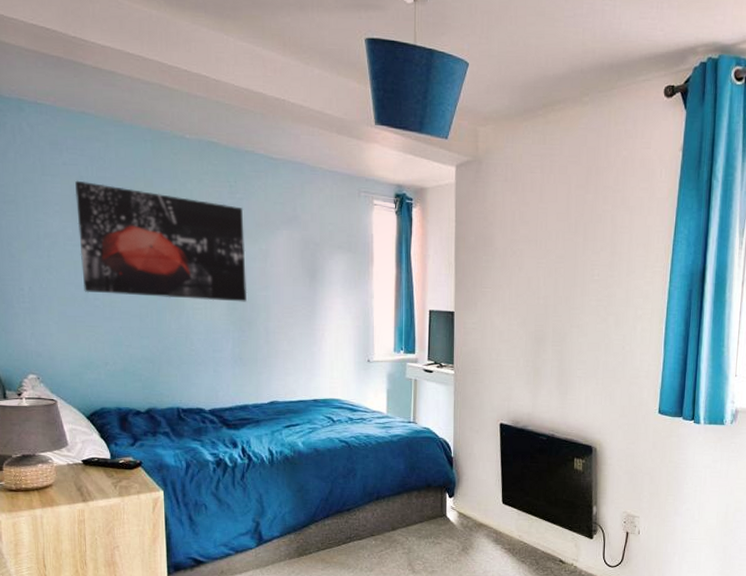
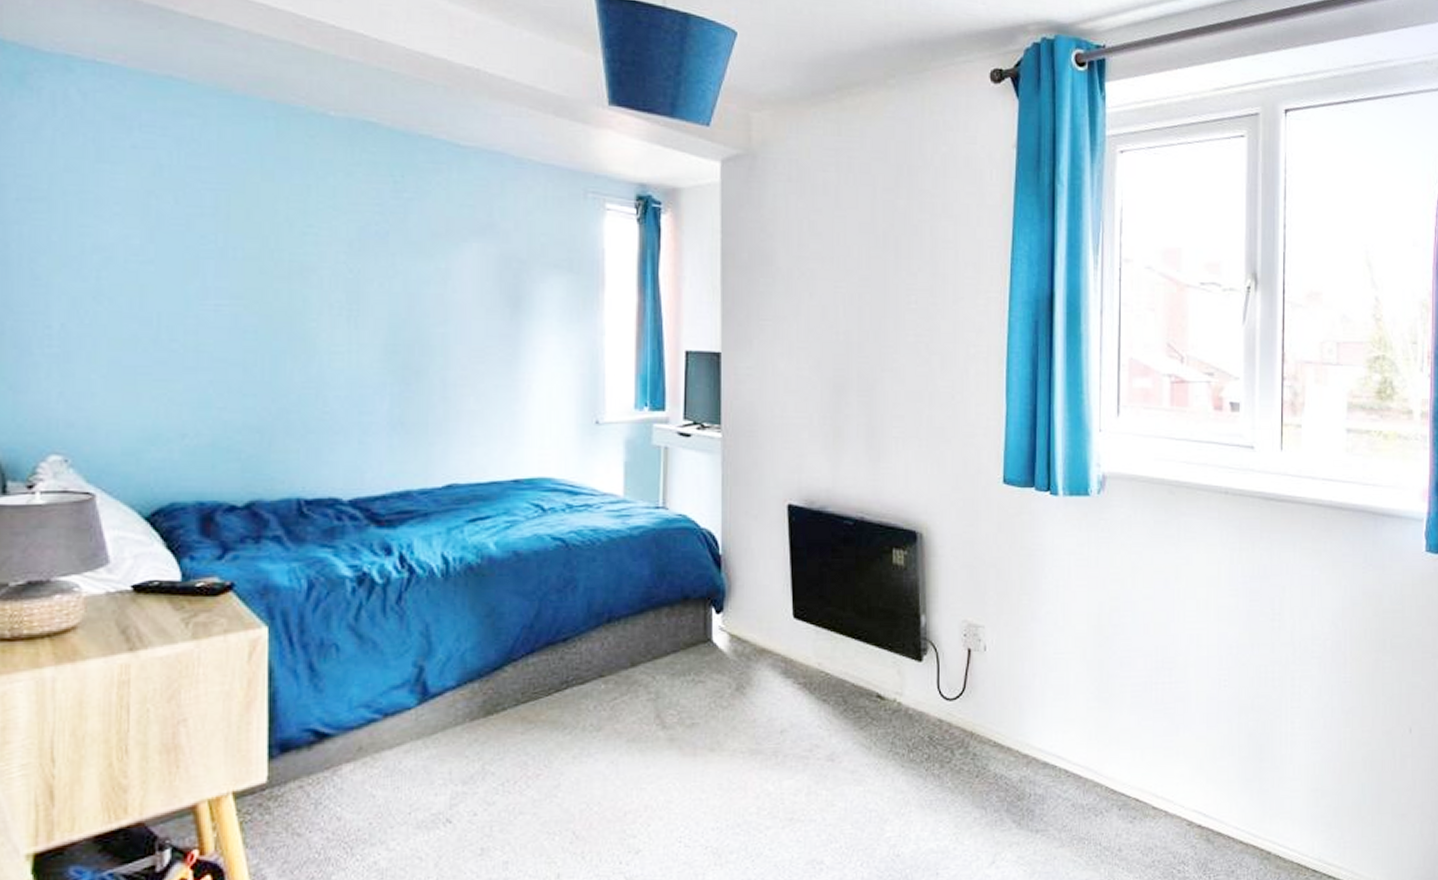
wall art: present [75,180,248,302] -> none [148,170,416,343]

